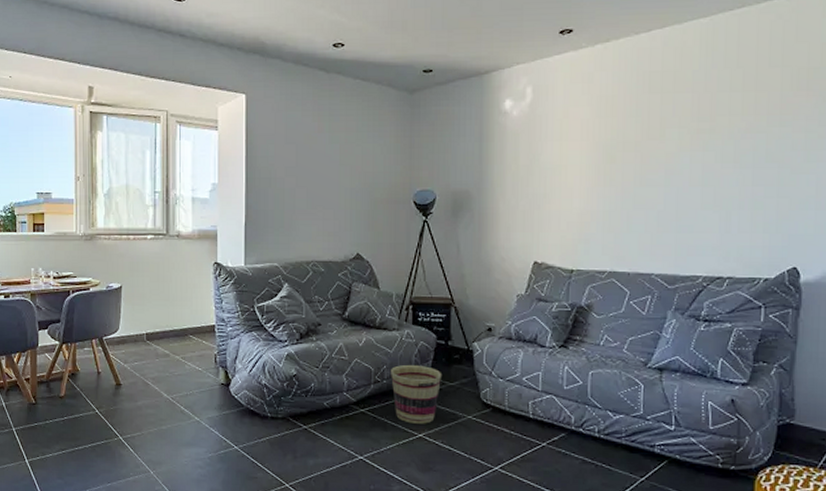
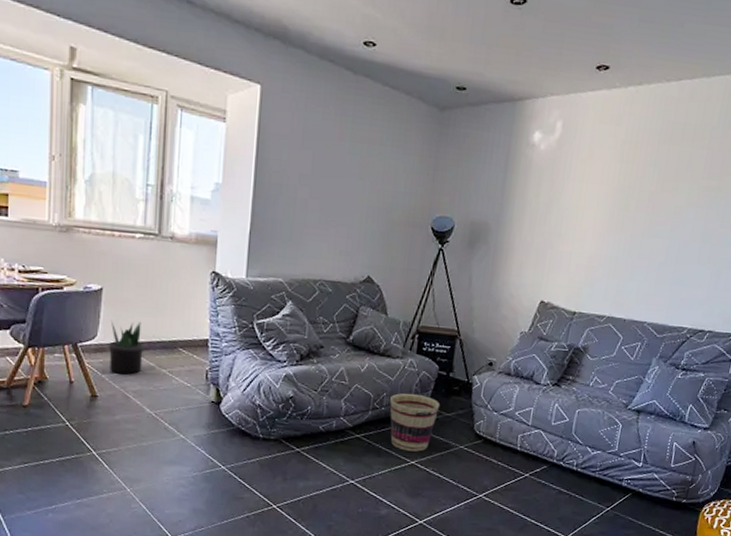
planter: none [129,314,160,363] -> present [109,321,145,375]

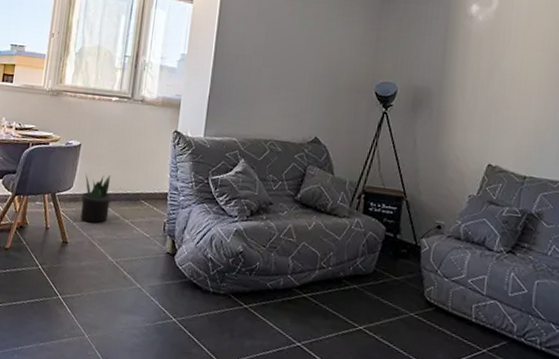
basket: present [389,393,441,452] -> none [336,253,388,317]

